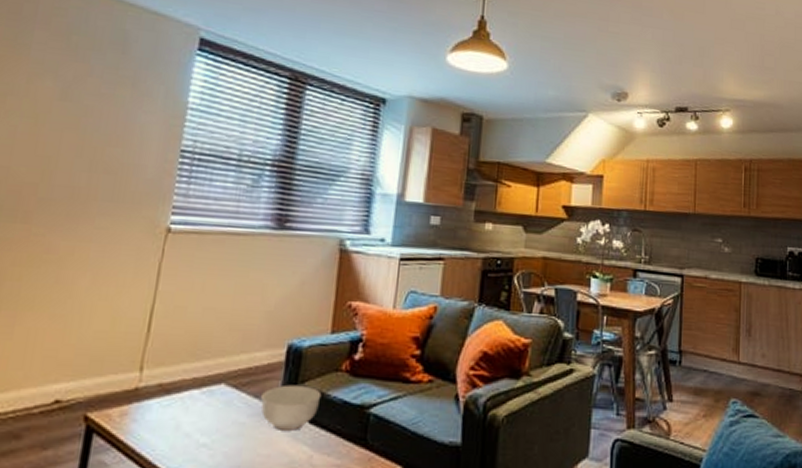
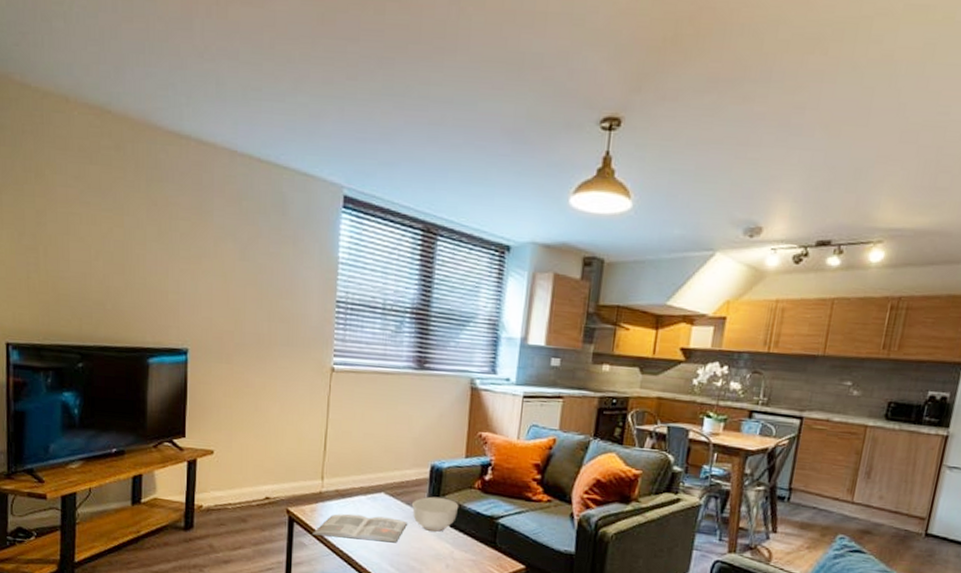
magazine: none [119,415,253,451] -> present [312,513,407,543]

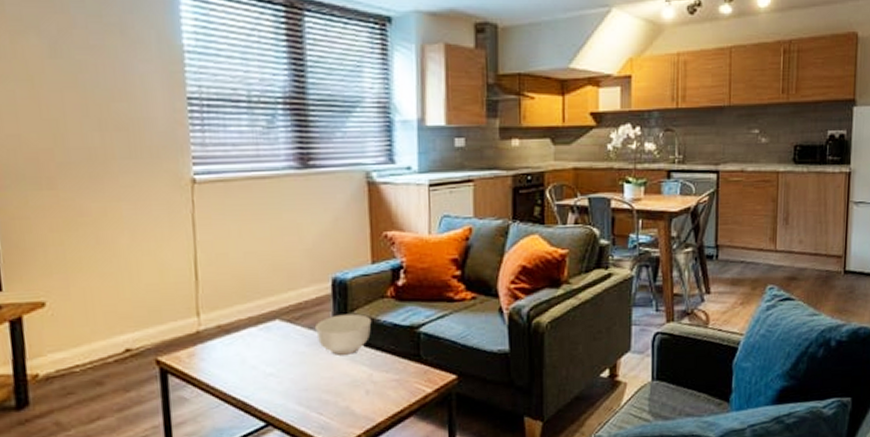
magazine: present [312,513,407,543] -> none [194,347,312,385]

